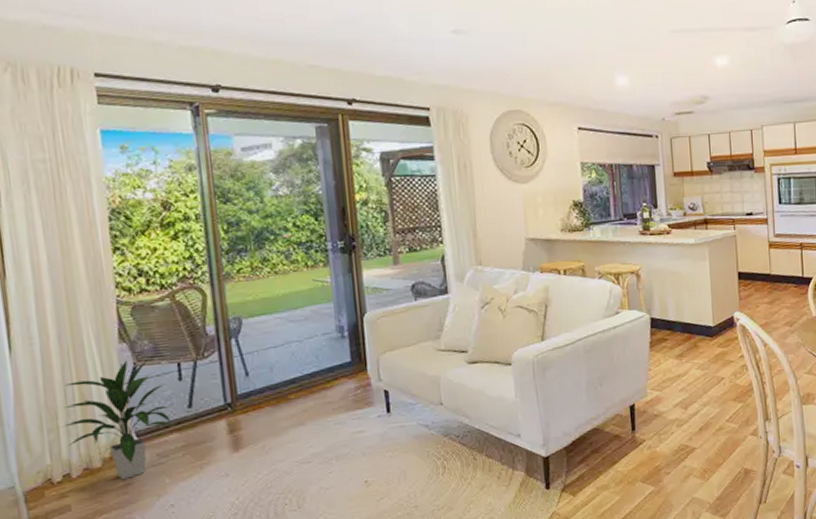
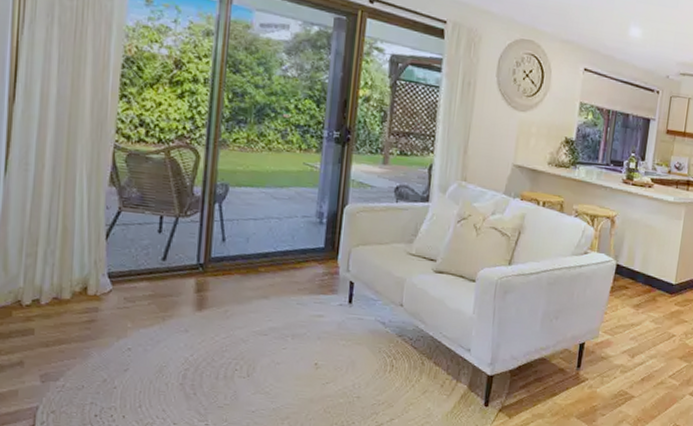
indoor plant: present [60,358,175,479] -> none [39,203,147,315]

